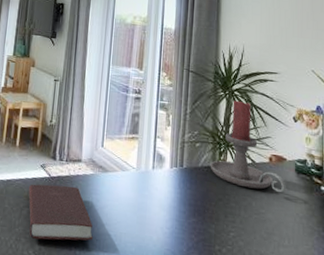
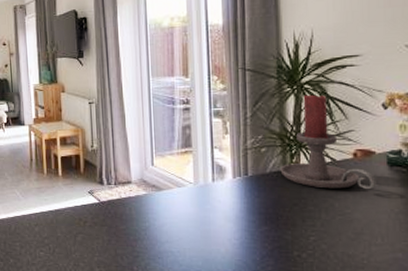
book: present [28,184,93,241] -> none [80,208,154,263]

